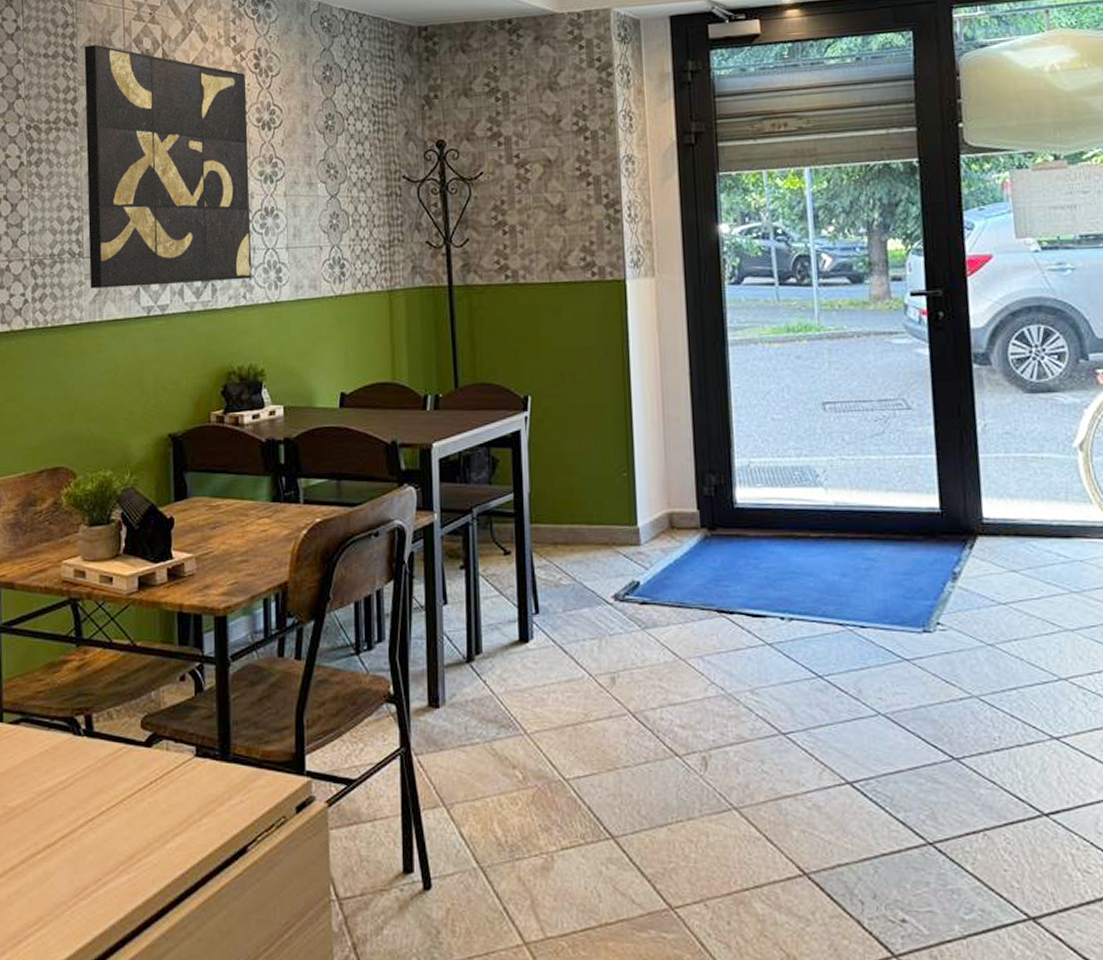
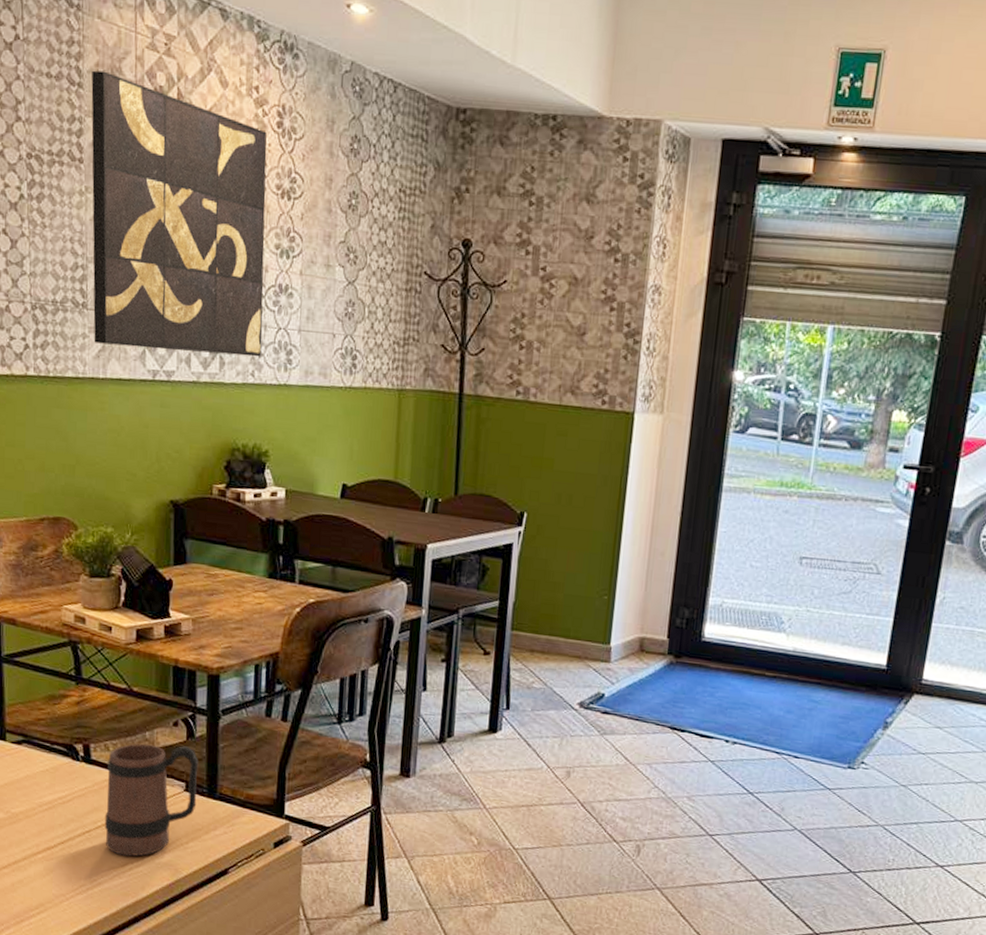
mug: none [109,703,209,845] -> present [104,743,199,857]

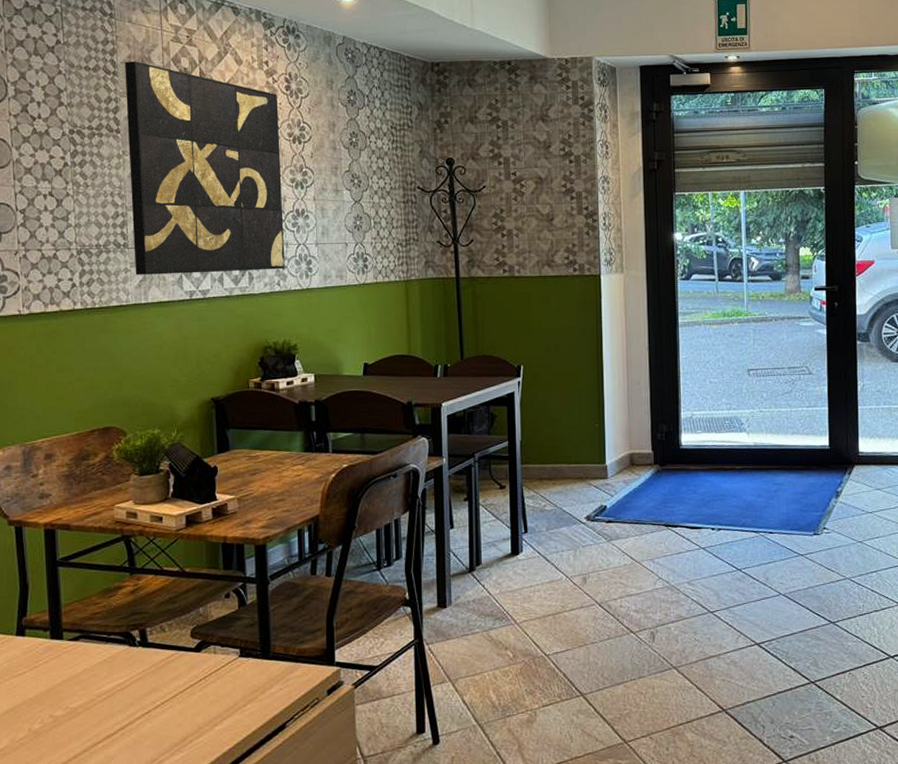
mug: present [104,743,199,857] -> none [163,615,252,730]

